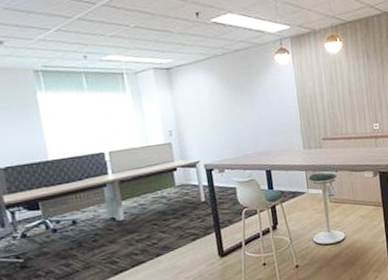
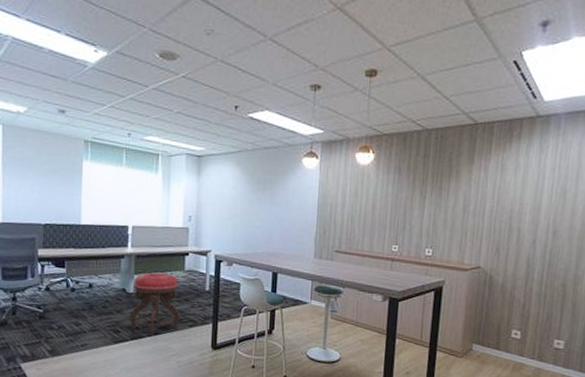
stool: none [122,192,181,258] -> present [130,272,180,336]

